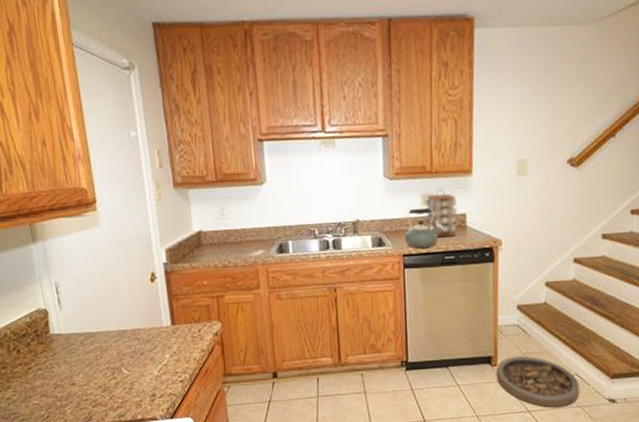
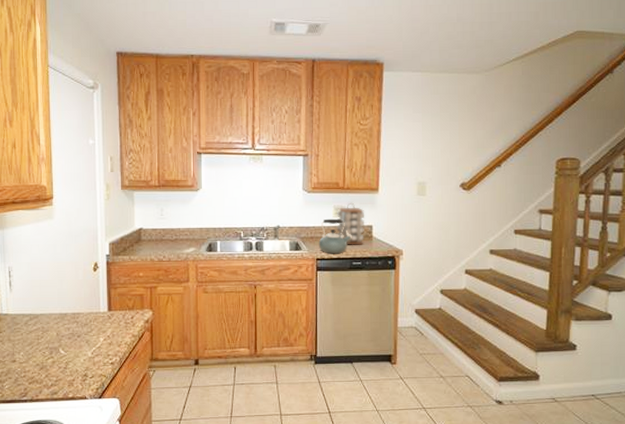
pet bowl: present [497,356,579,408] -> none [396,357,470,406]

